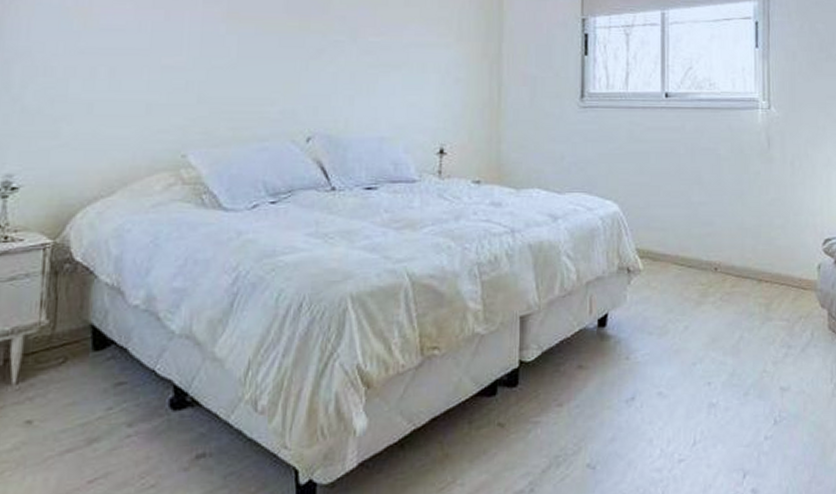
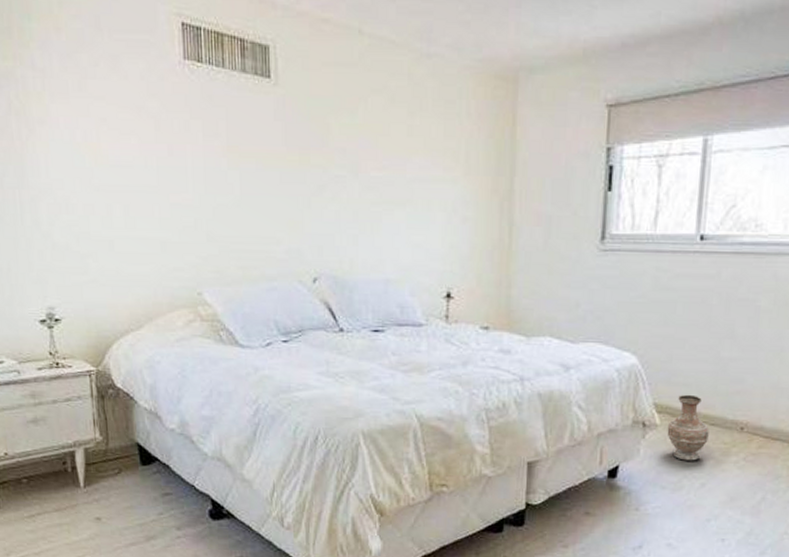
vase: none [650,238,687,304] -> present [667,394,709,461]

